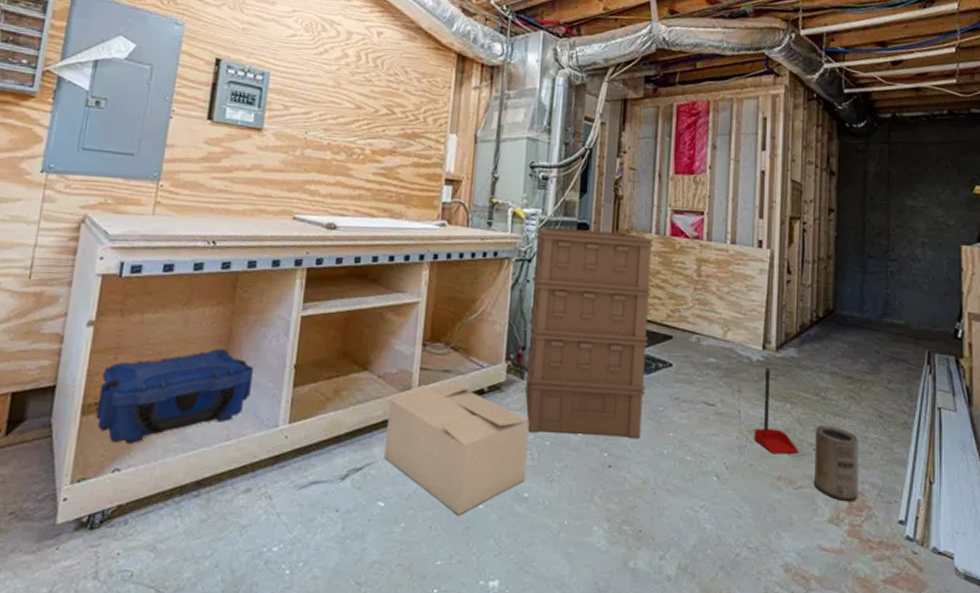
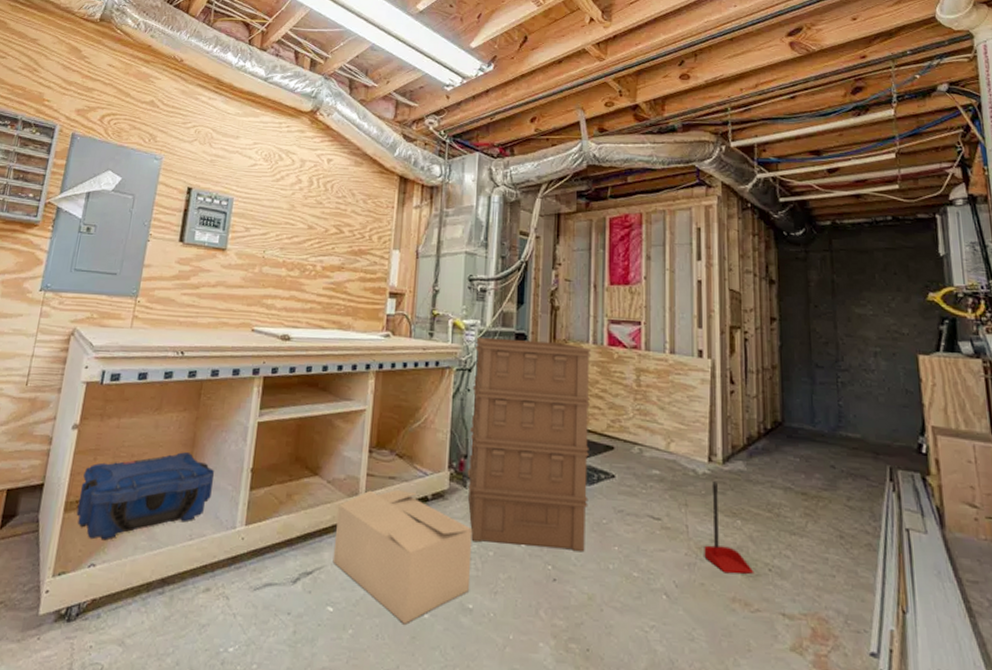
paint can: present [813,425,859,501] -> none [770,544,823,628]

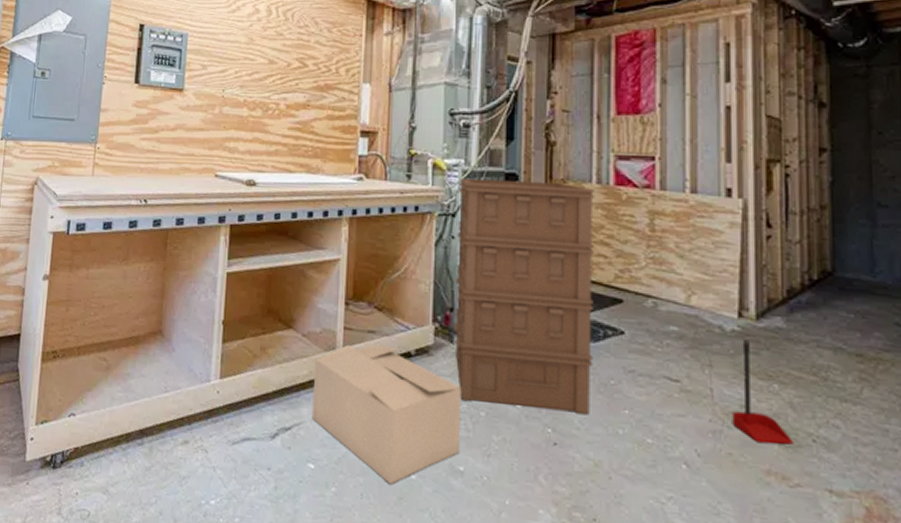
toolbox: present [76,452,215,541] -> none [53,303,186,391]

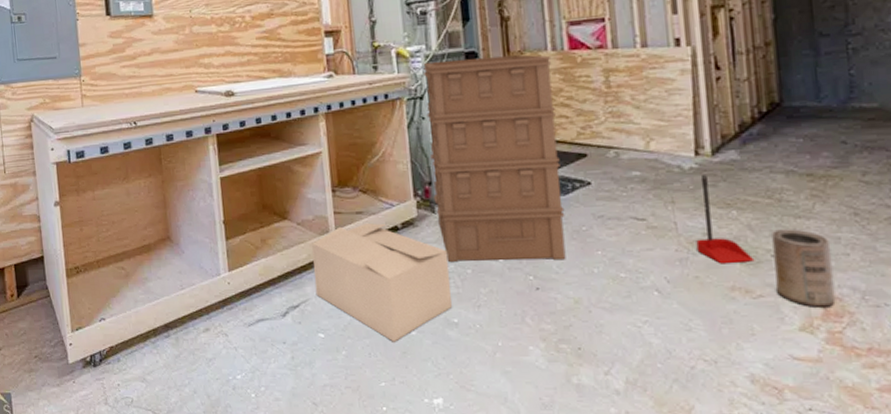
paint can: none [815,411,880,508] -> present [772,229,836,307]

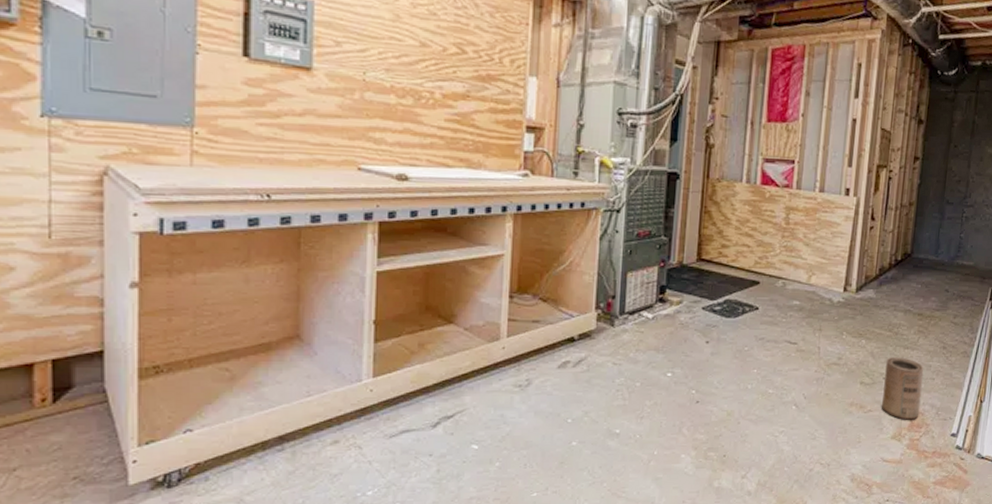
cardboard box: present [312,222,452,342] -> none [475,332,620,453]
storage container: present [423,54,566,263] -> none [614,176,745,377]
dustpan: present [696,175,755,264] -> none [831,308,871,384]

